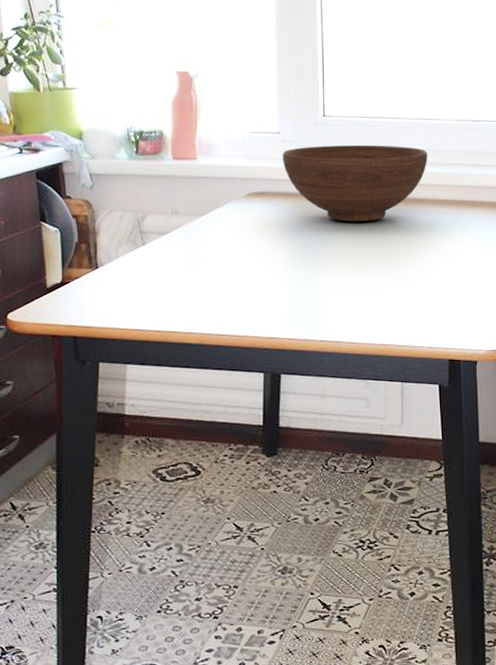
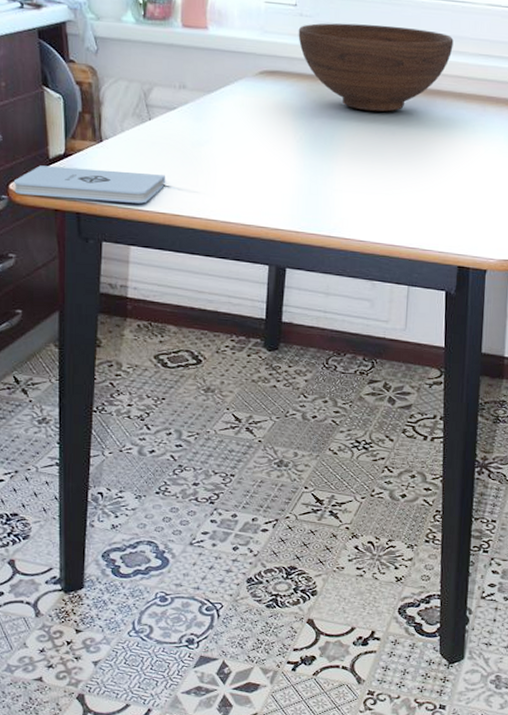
notepad: none [11,294,161,324] -> present [13,165,166,204]

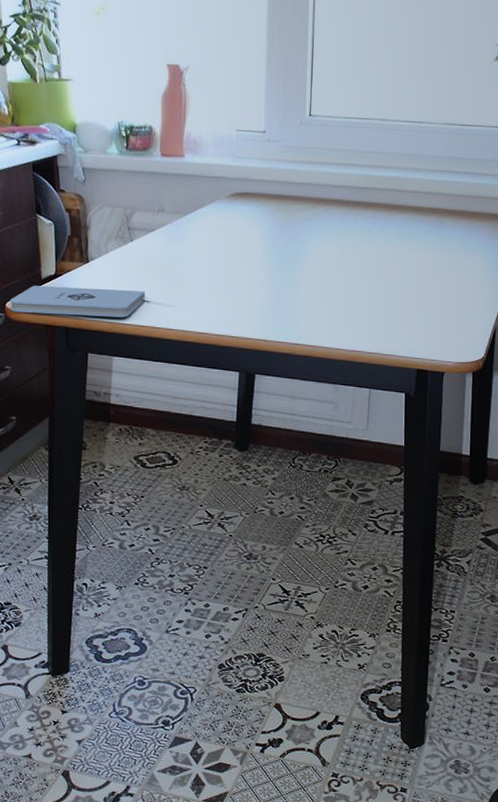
fruit bowl: present [298,23,454,112] -> none [266,146,412,227]

